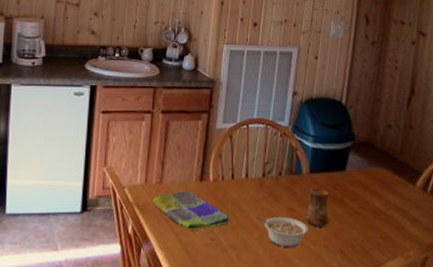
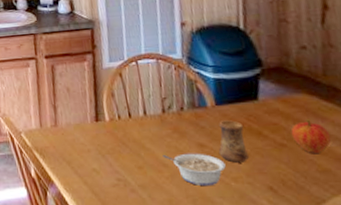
dish towel: present [153,190,230,230] -> none [50,131,135,171]
fruit: none [366,191,397,223] -> present [290,119,332,154]

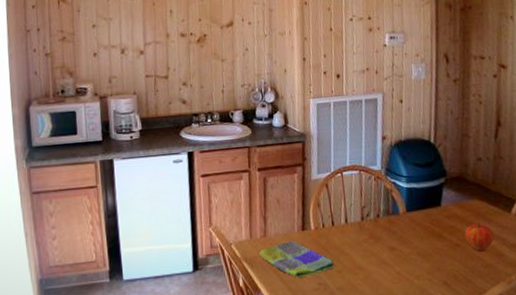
dish towel: none [50,131,135,171] -> present [259,240,335,278]
legume: present [162,153,226,187] -> none [359,255,411,285]
cup: present [218,120,249,163] -> none [406,225,430,263]

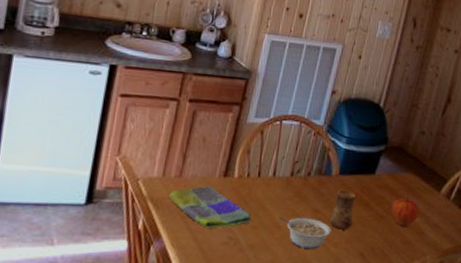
legume: none [359,255,411,285] -> present [278,216,331,250]
cup: none [406,225,430,263] -> present [328,189,357,230]

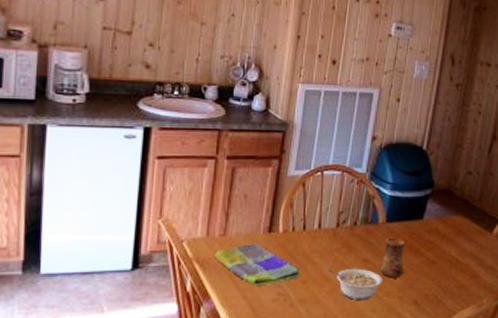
fruit: present [391,196,420,227] -> none [443,239,473,271]

